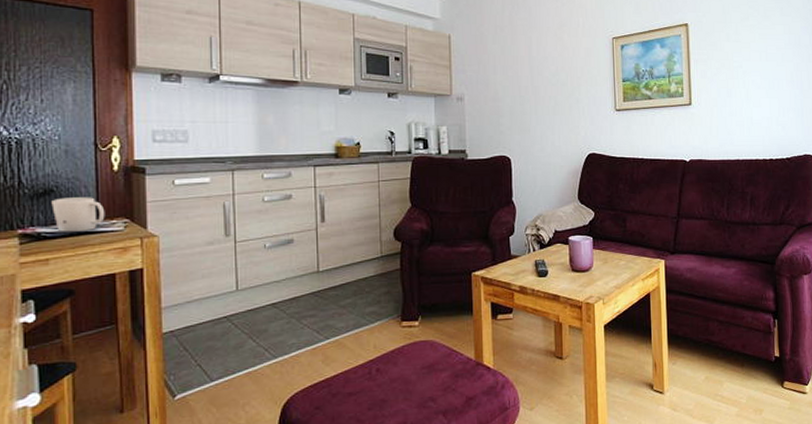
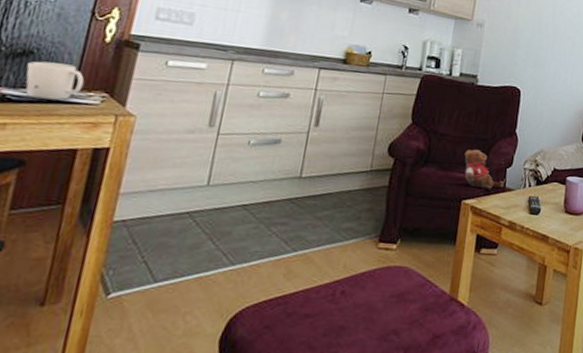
teddy bear: none [466,222,510,259] -> present [464,149,505,189]

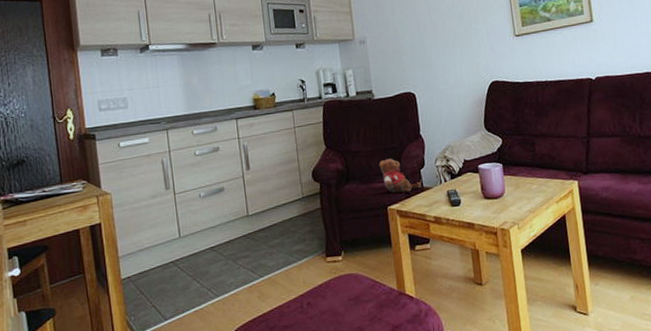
mug: present [25,61,85,100] -> none [24,164,67,196]

